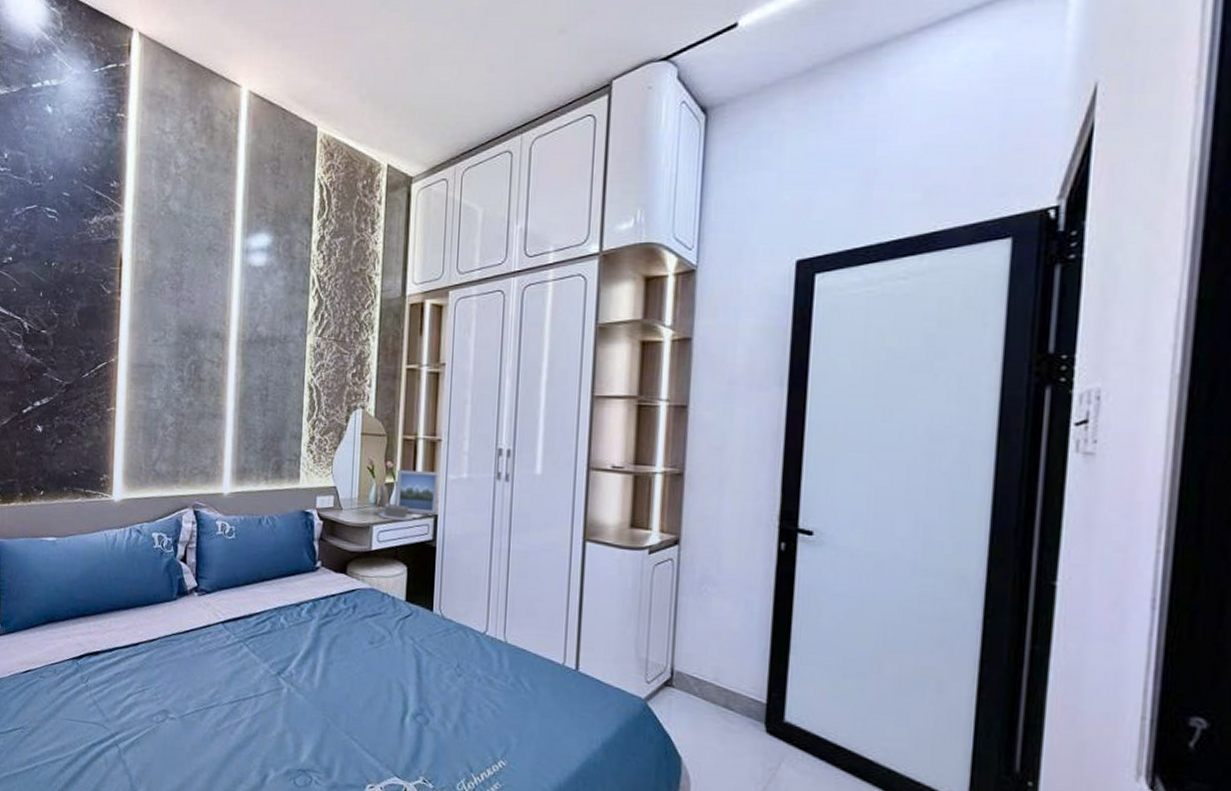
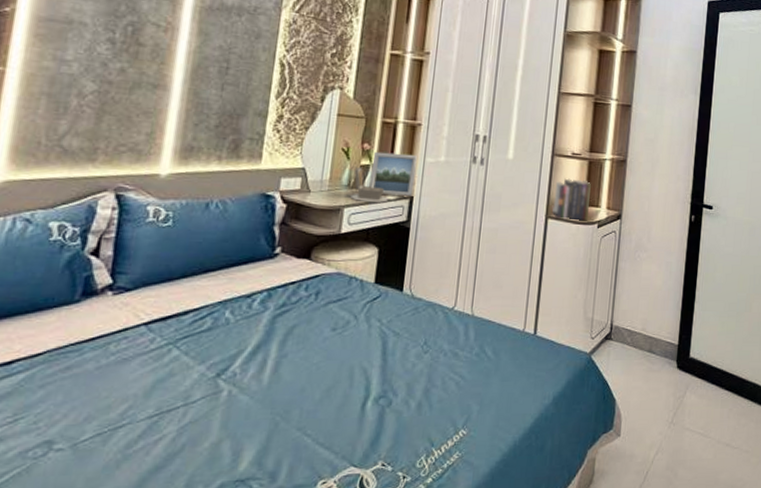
books: none [591,495,639,546] -> present [552,178,592,221]

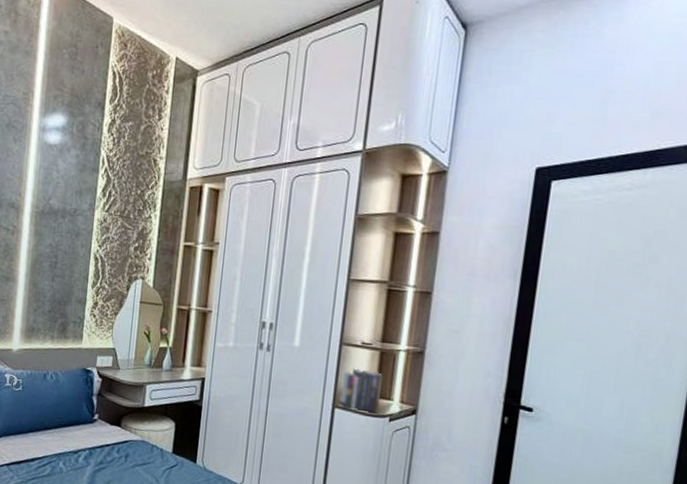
jewelry box: present [350,166,389,203] -> none [152,348,184,382]
picture frame: present [369,151,418,197] -> none [167,335,209,379]

